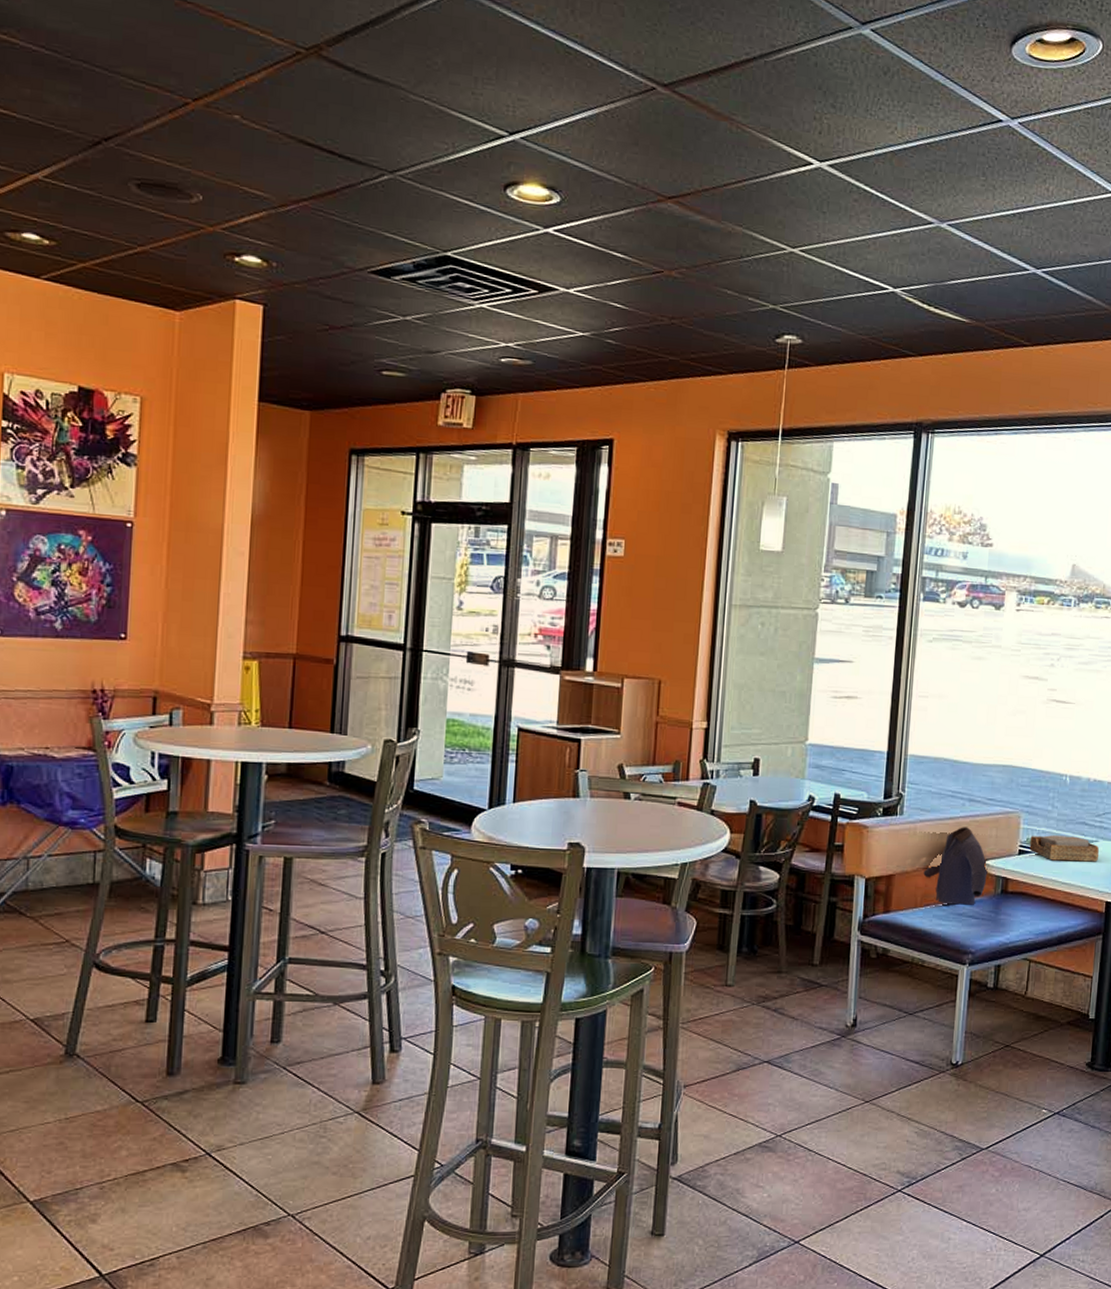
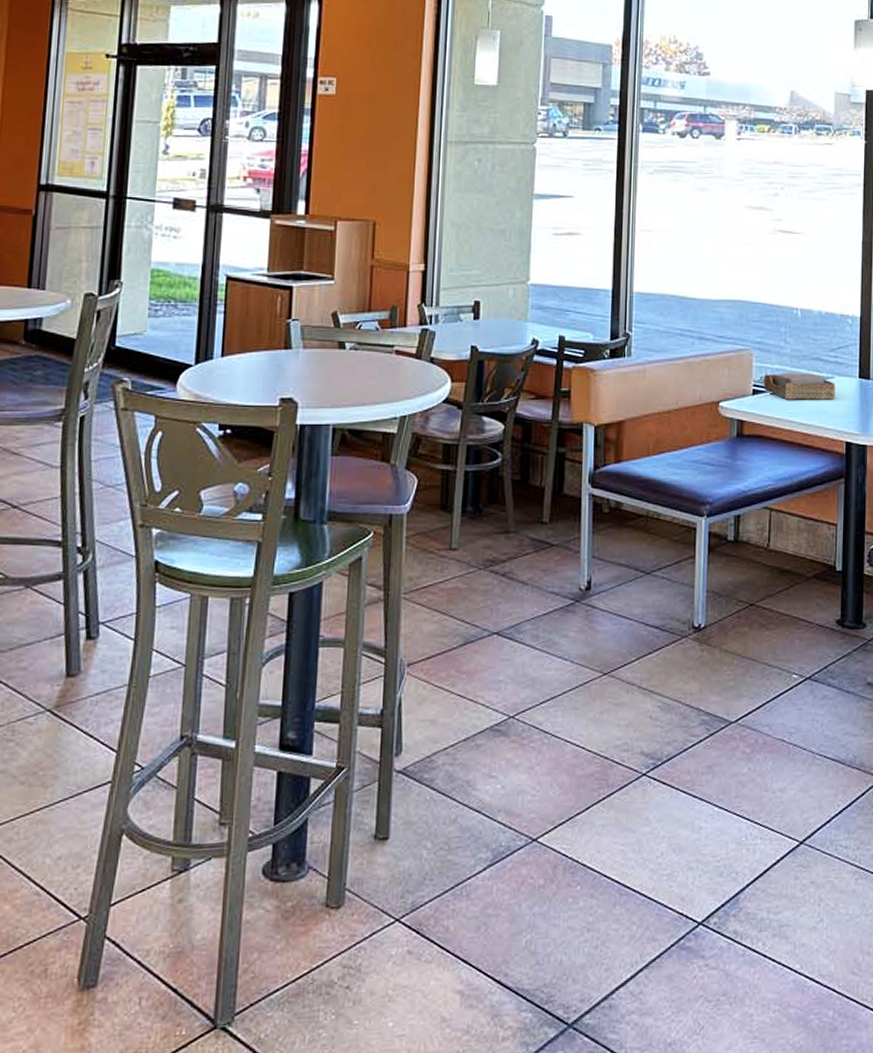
jacket: present [923,827,988,905] -> none [655,367,722,451]

